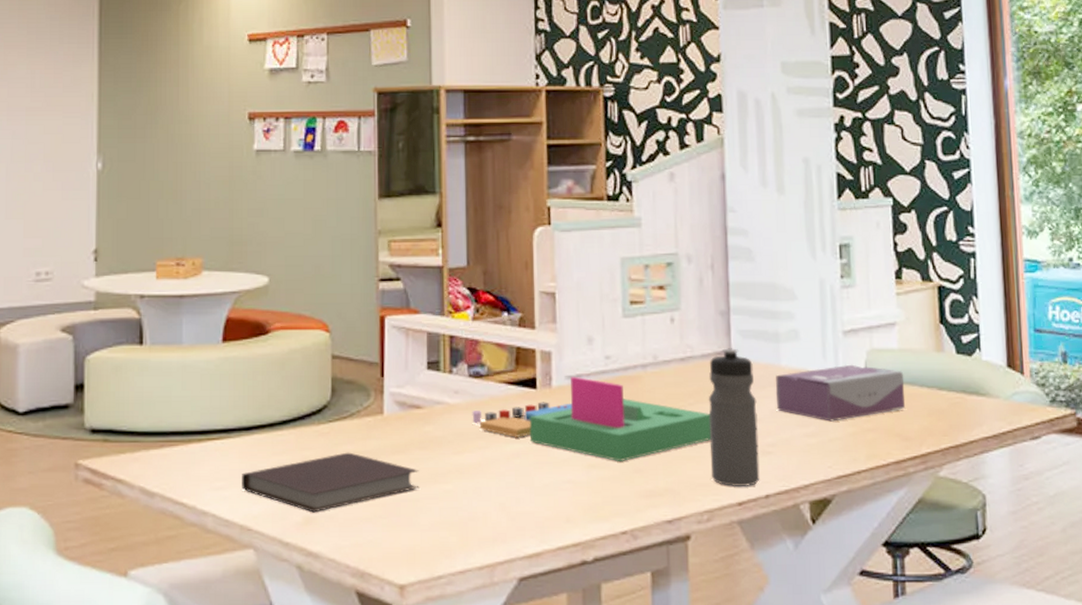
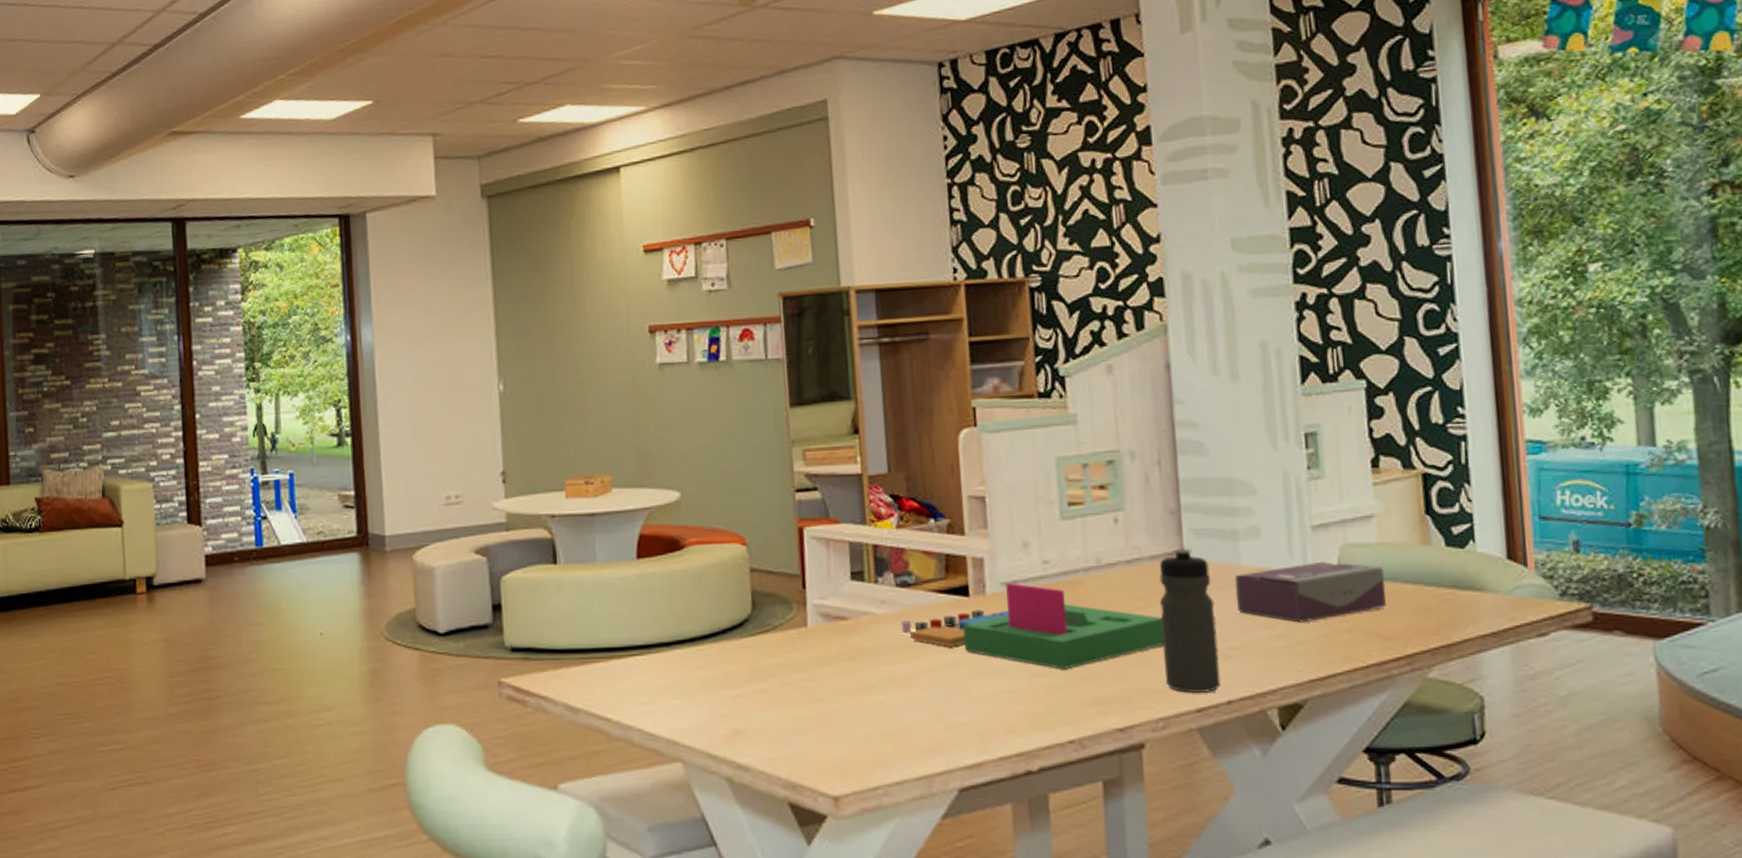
notebook: present [242,452,420,513] -> none [665,665,849,726]

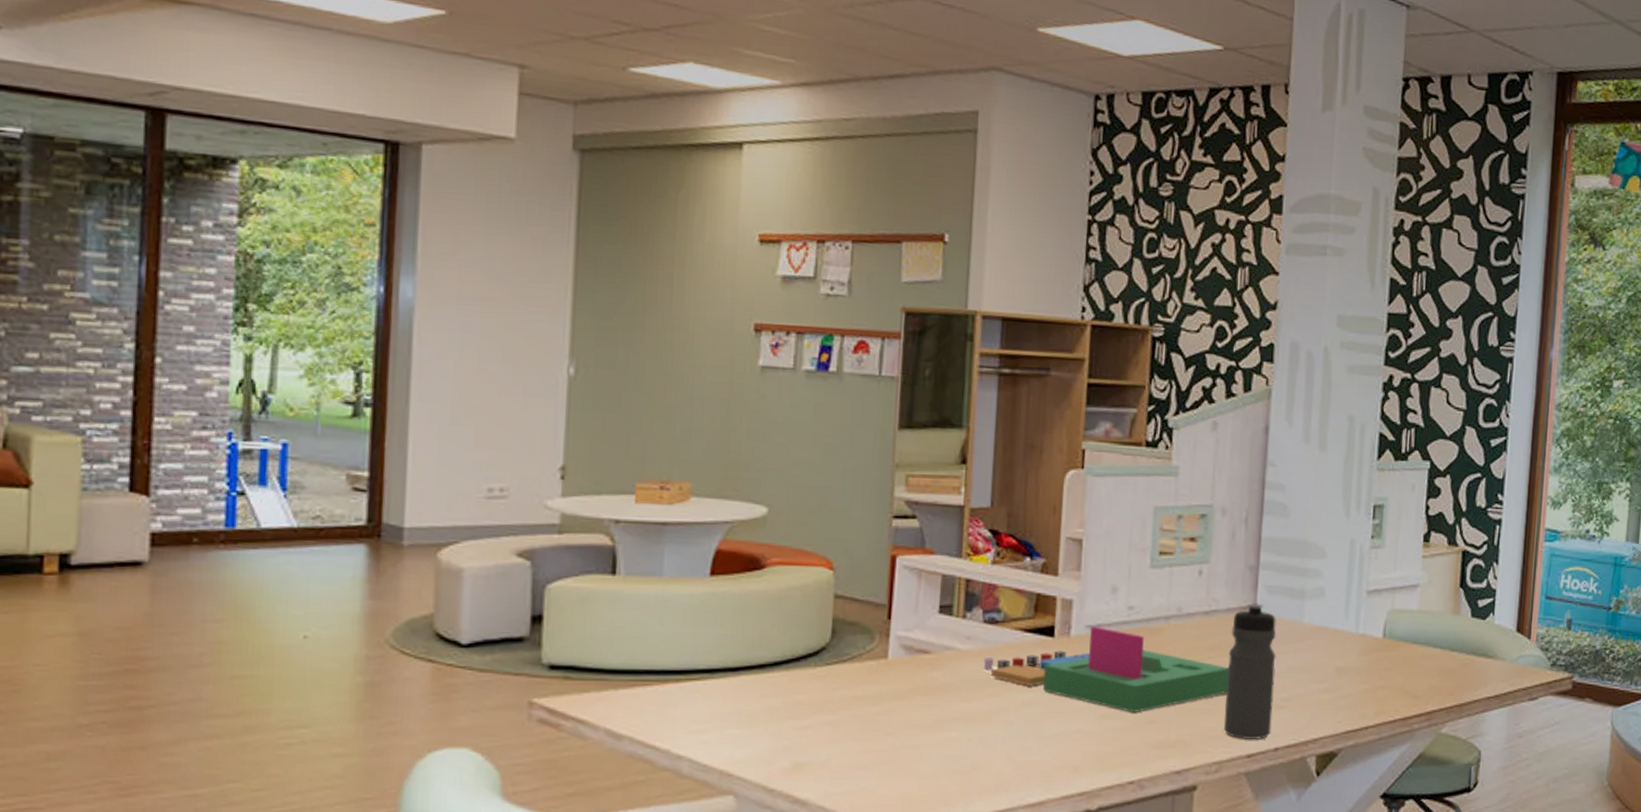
tissue box: present [1235,561,1387,623] -> none [1295,623,1420,679]

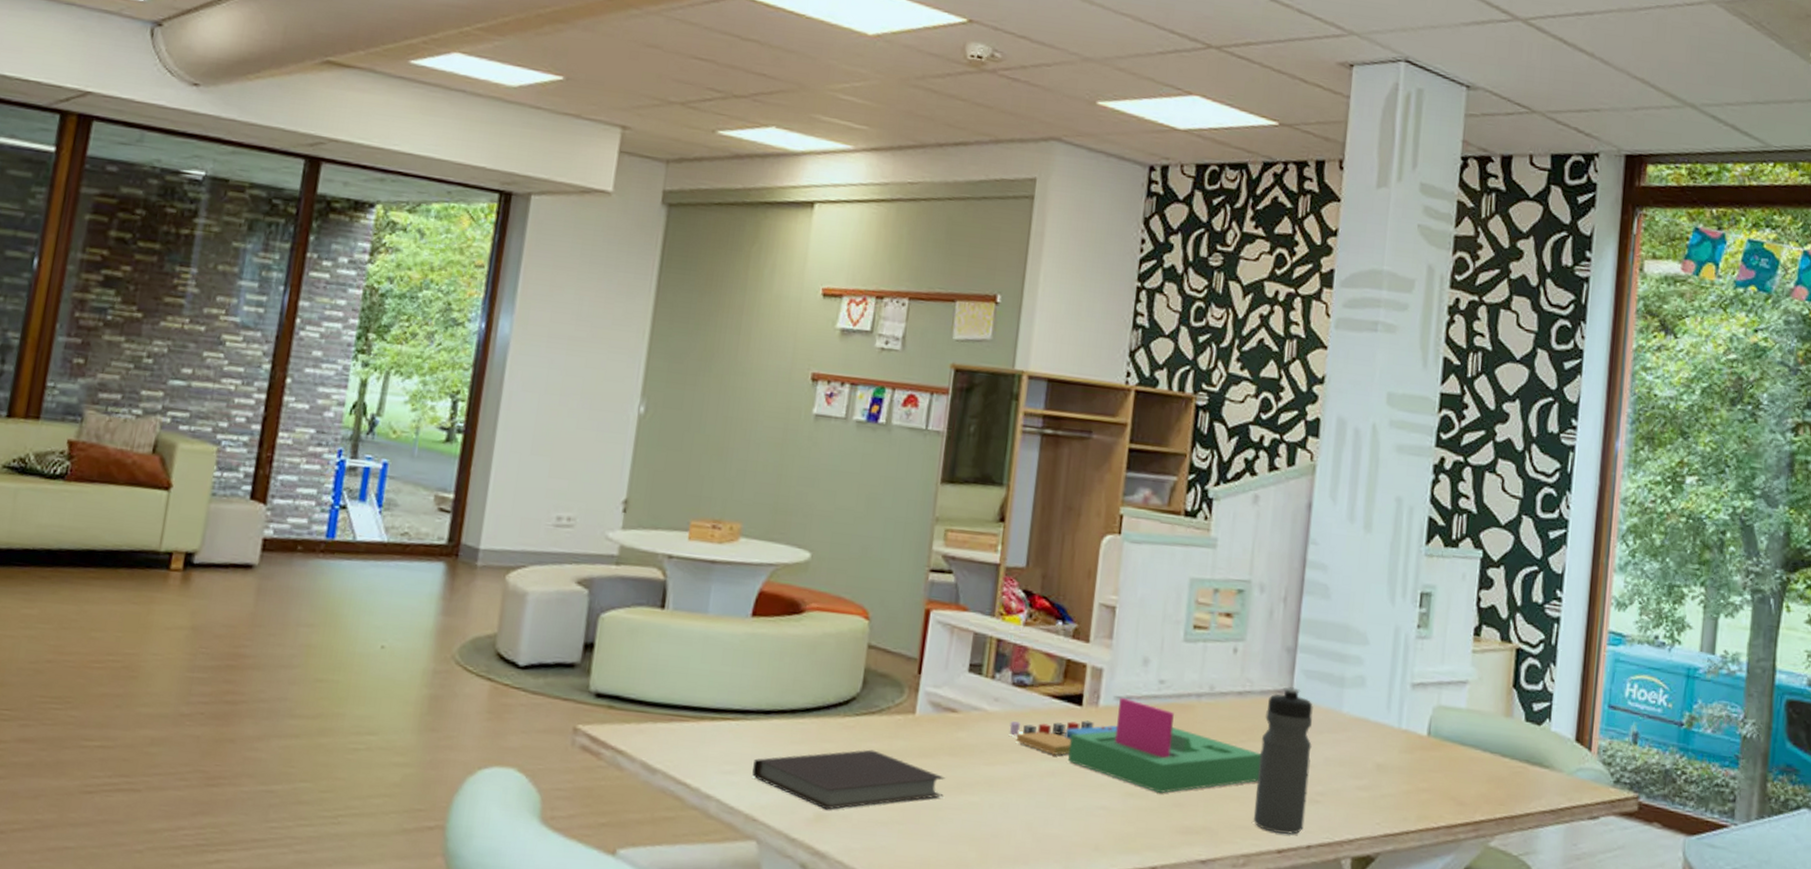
notebook: none [724,697,922,759] -> present [752,749,946,810]

